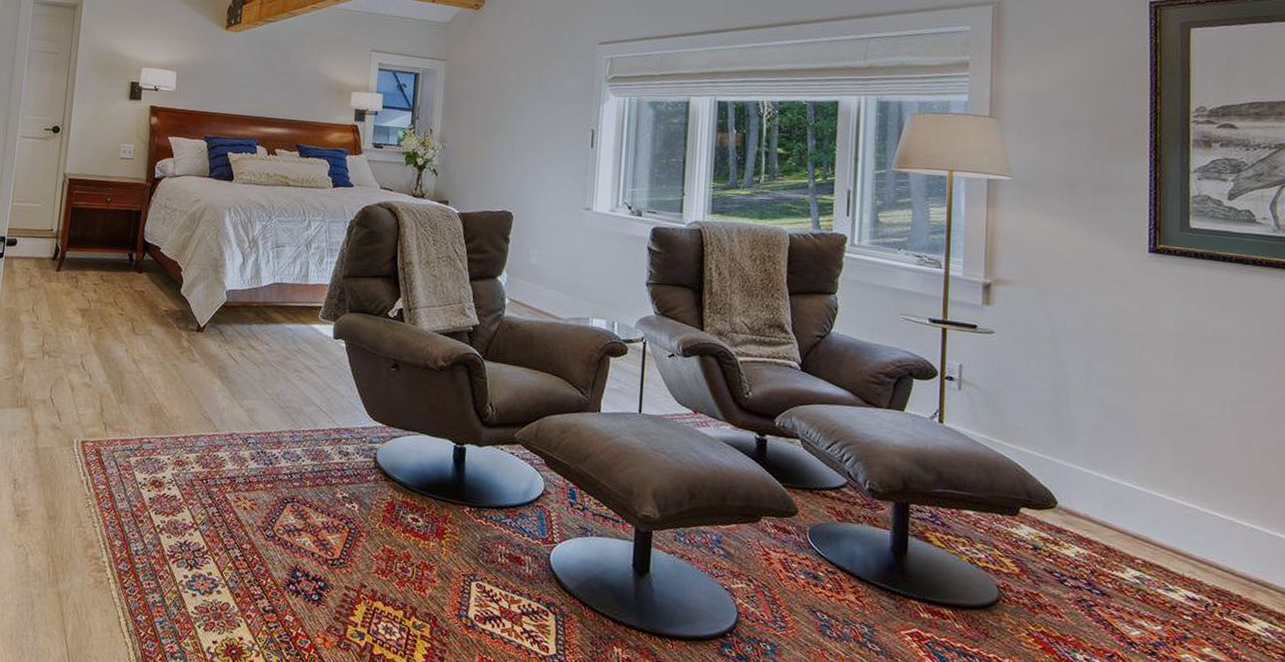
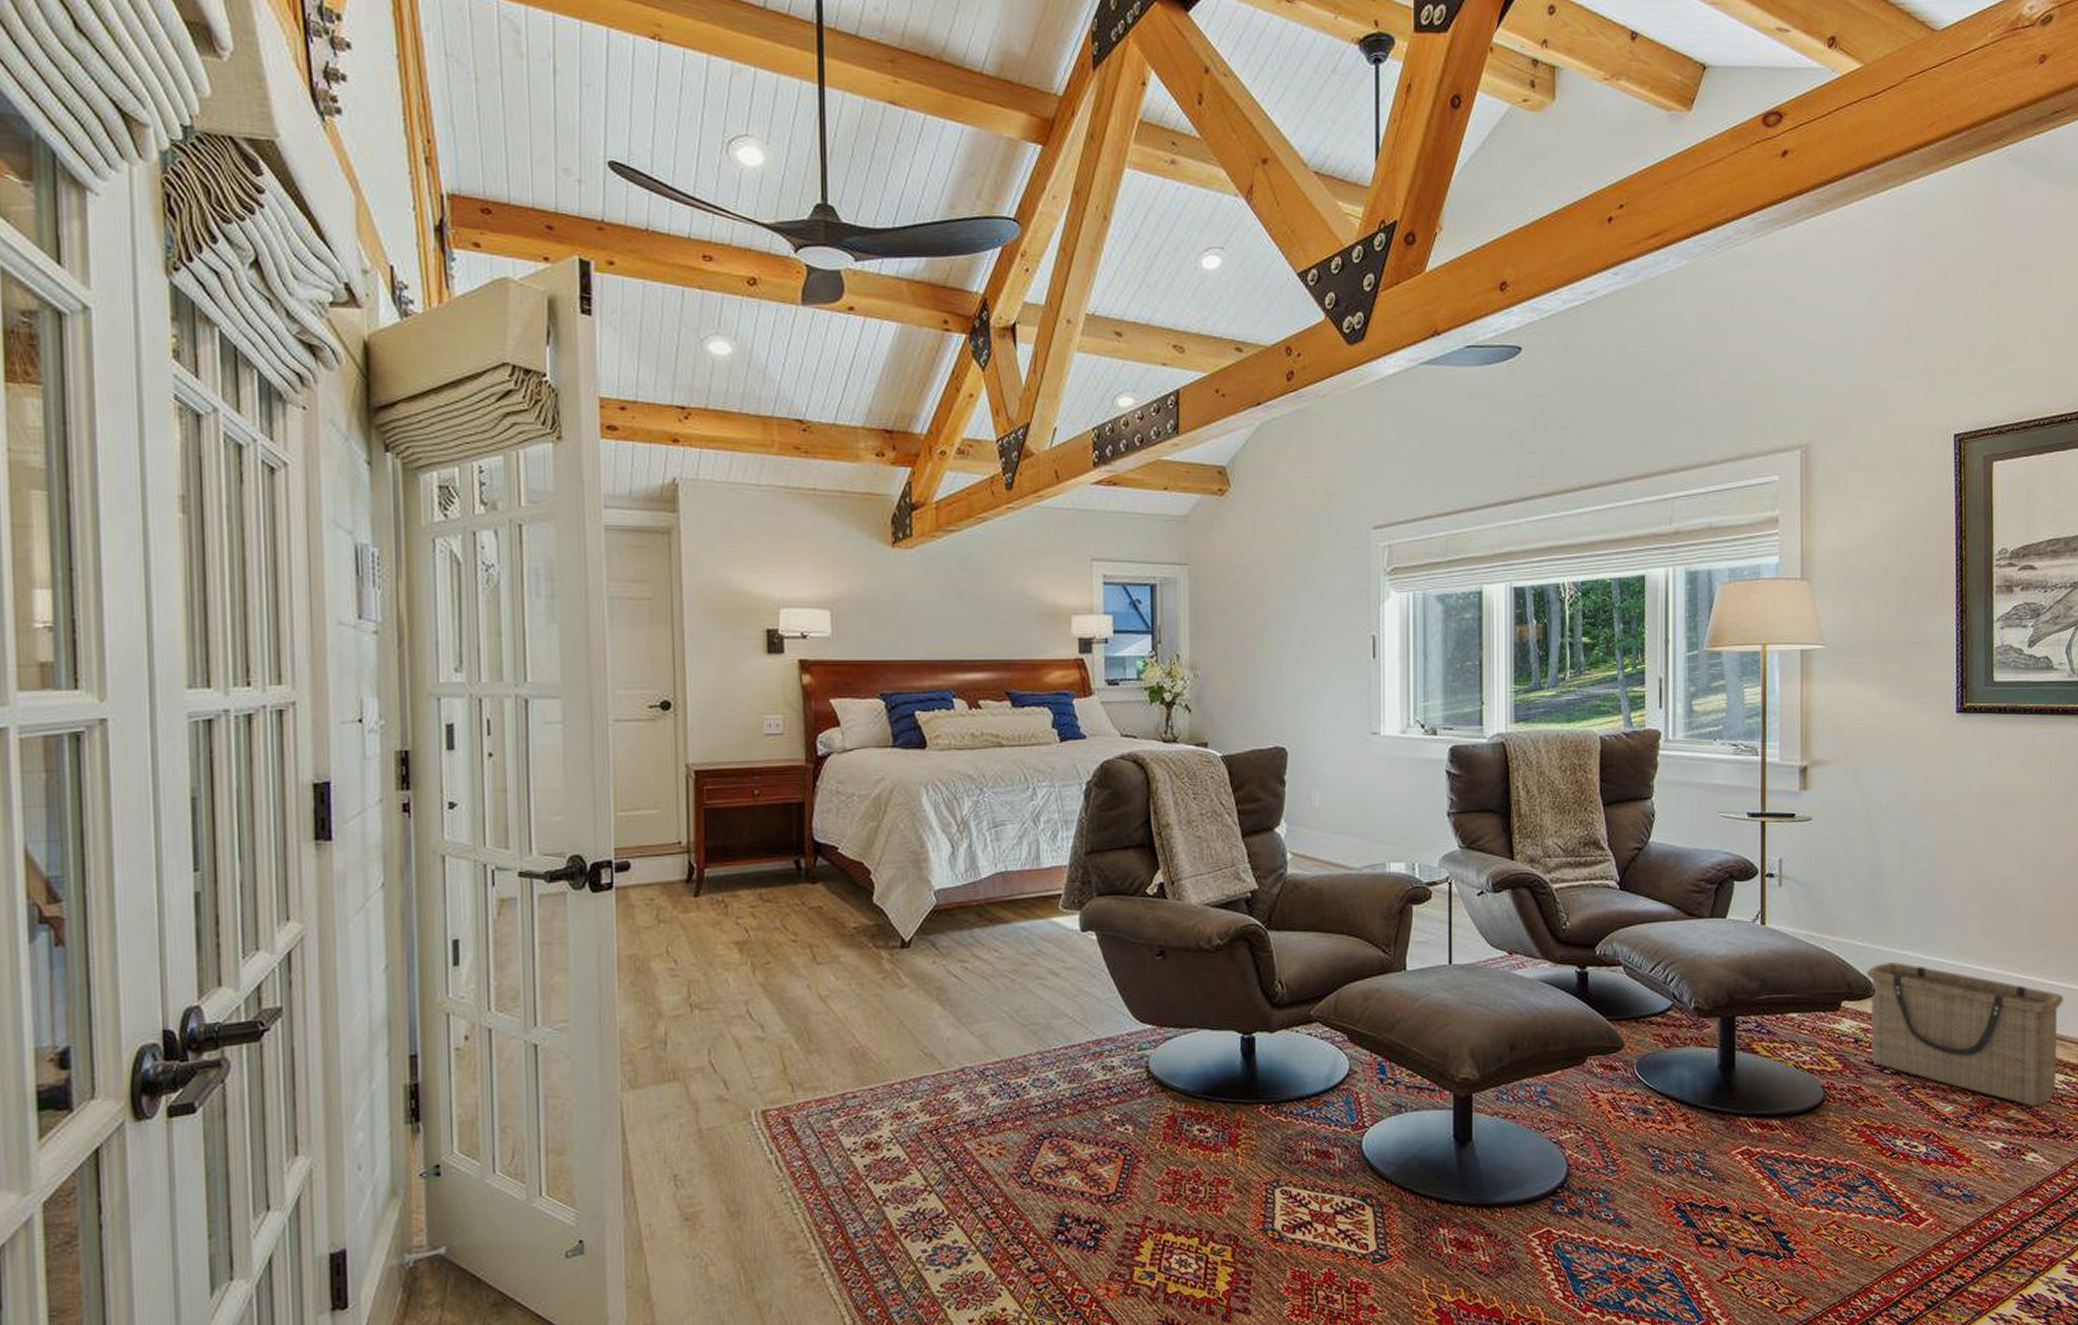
basket: none [1048,478,1267,648] -> present [1867,962,2063,1106]

